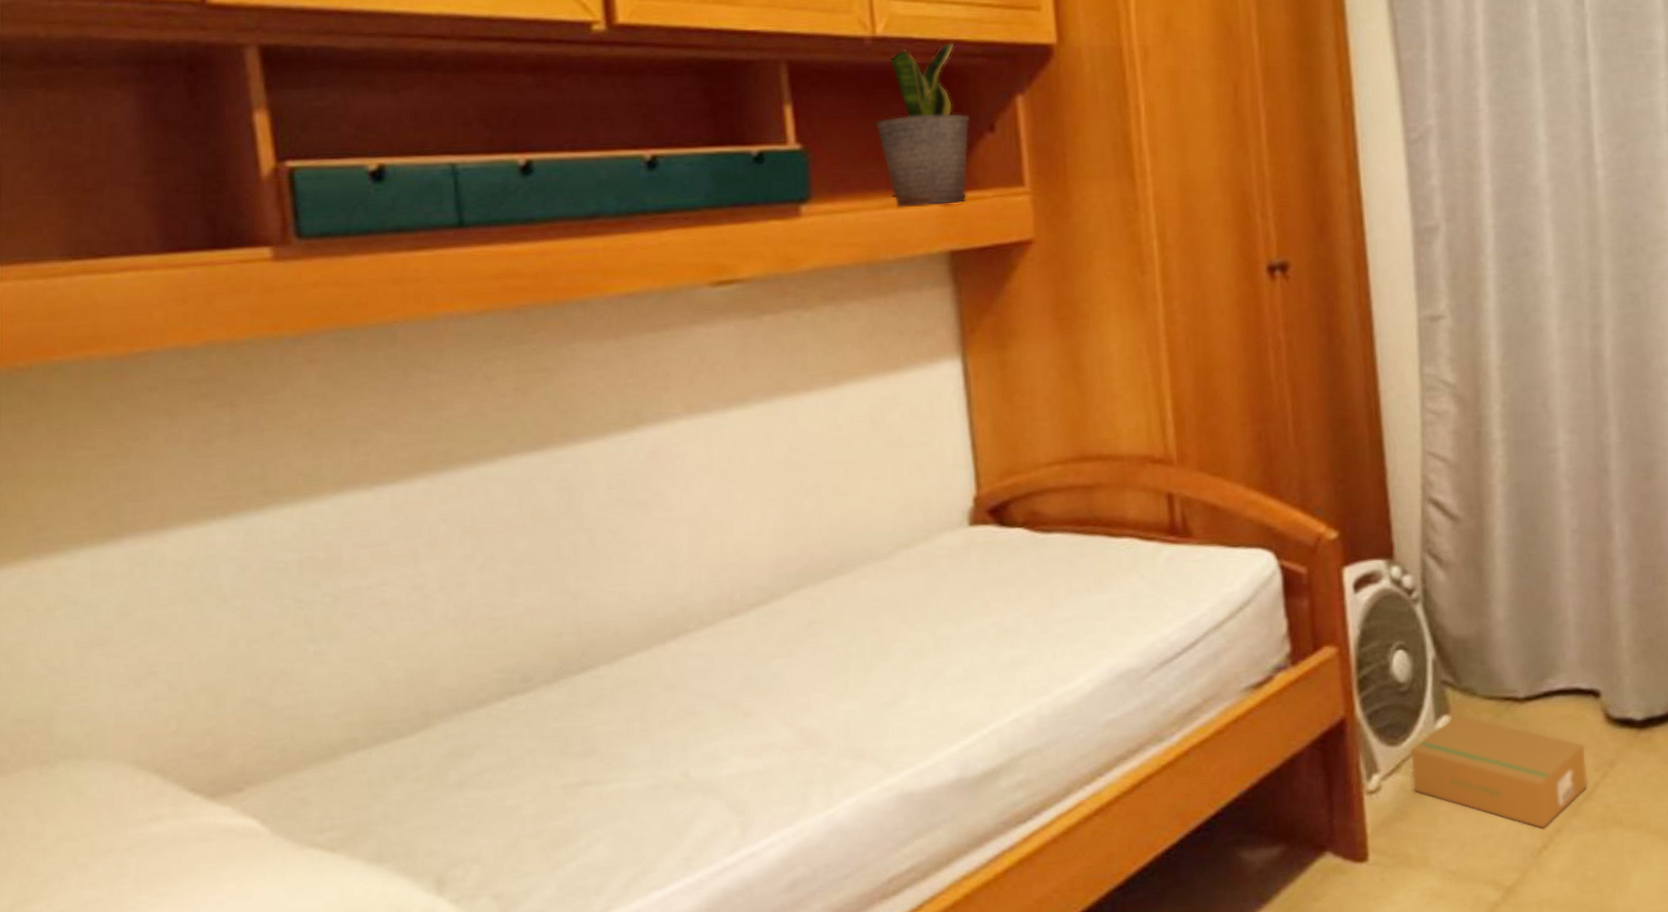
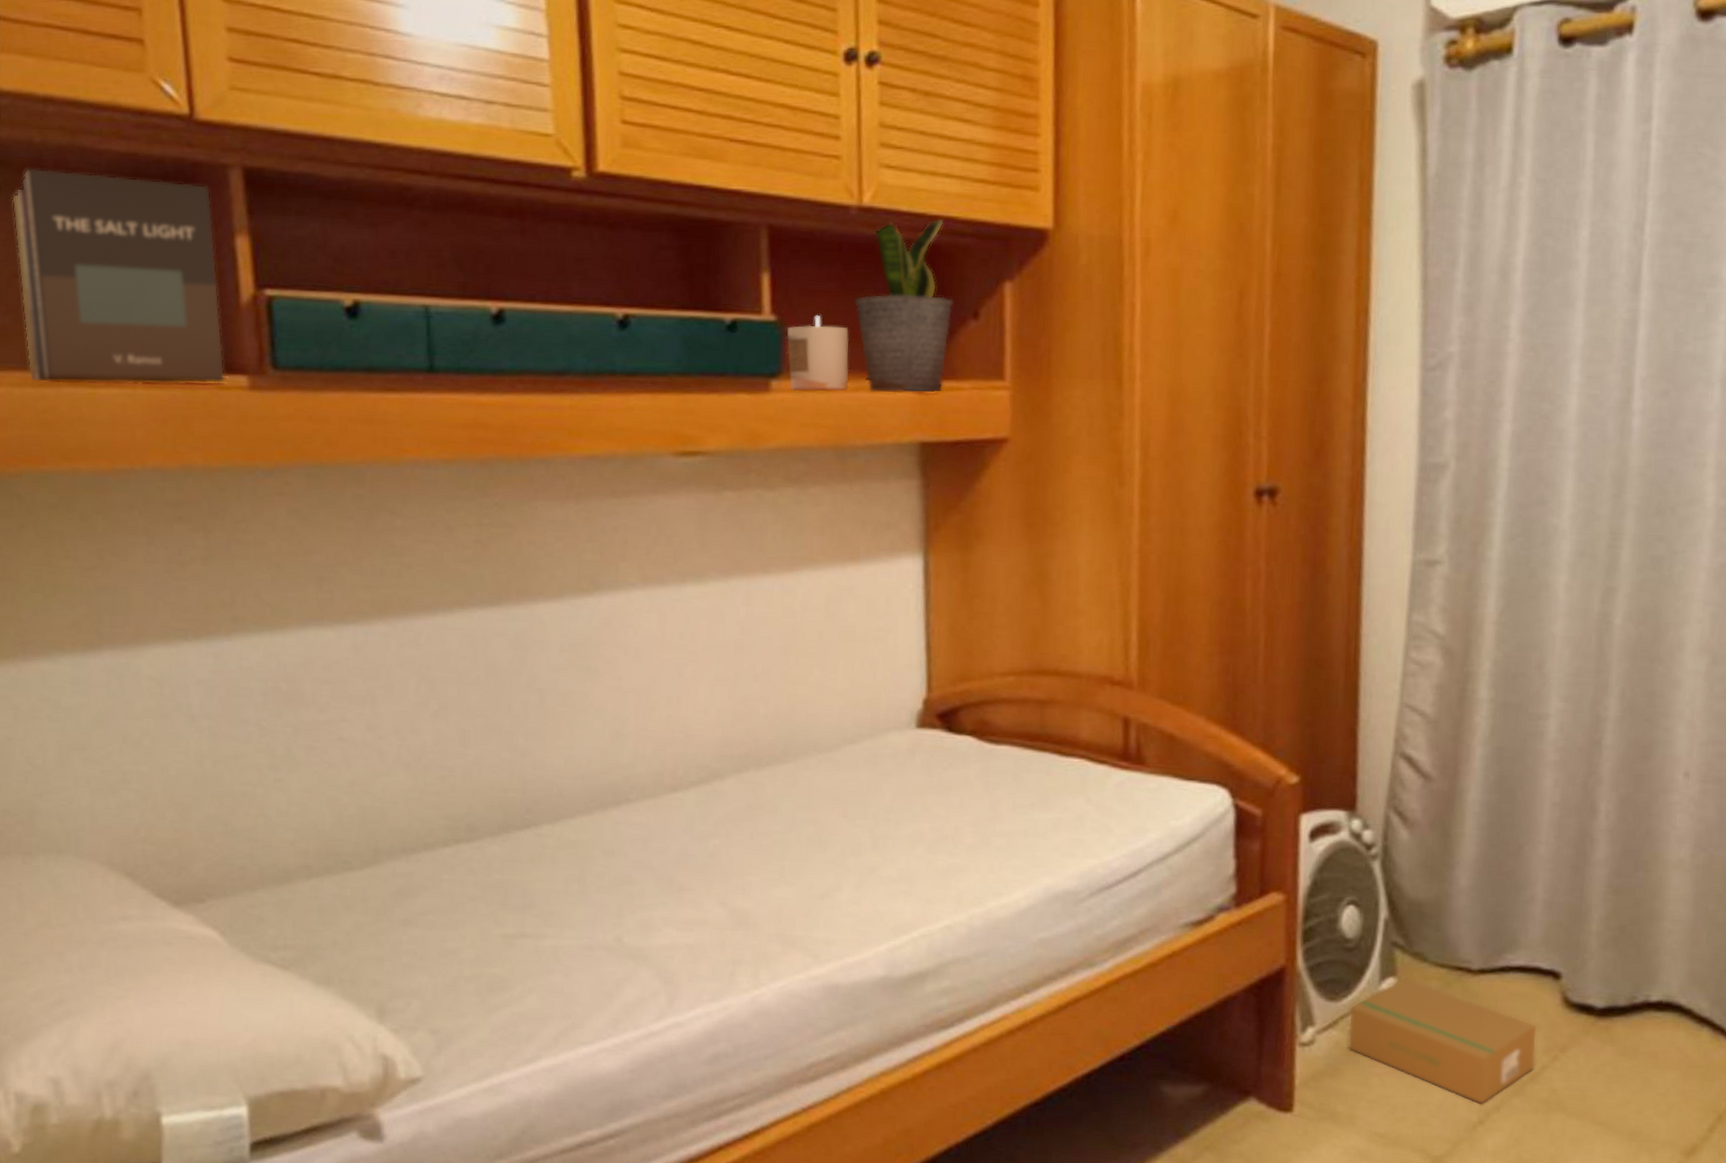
books: none [16,62,247,274] -> present [12,168,225,385]
candle: none [812,141,876,214] -> present [786,315,849,392]

